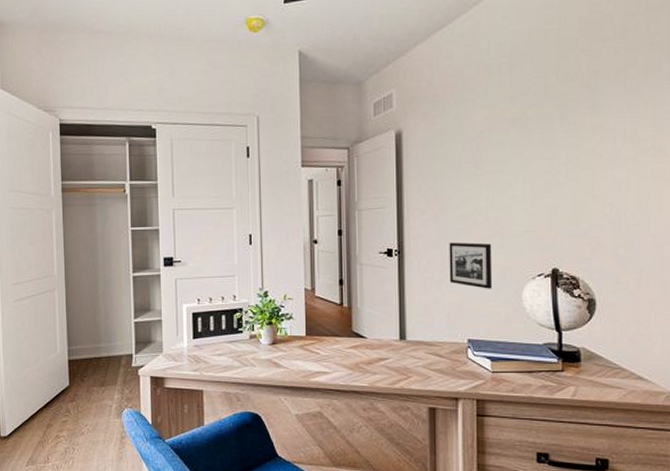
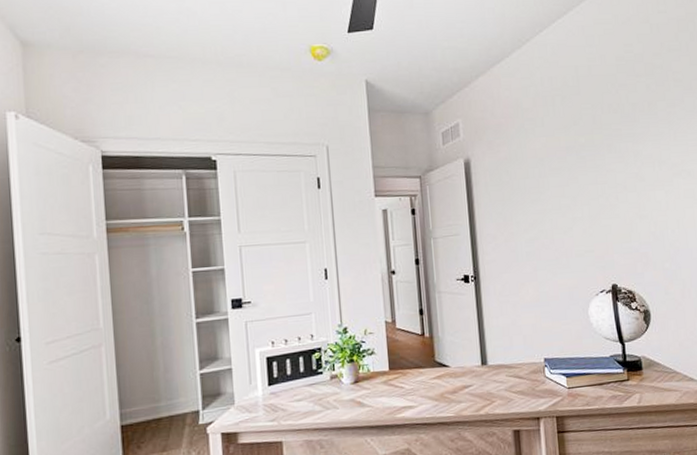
picture frame: present [449,242,493,289] -> none [520,264,563,308]

